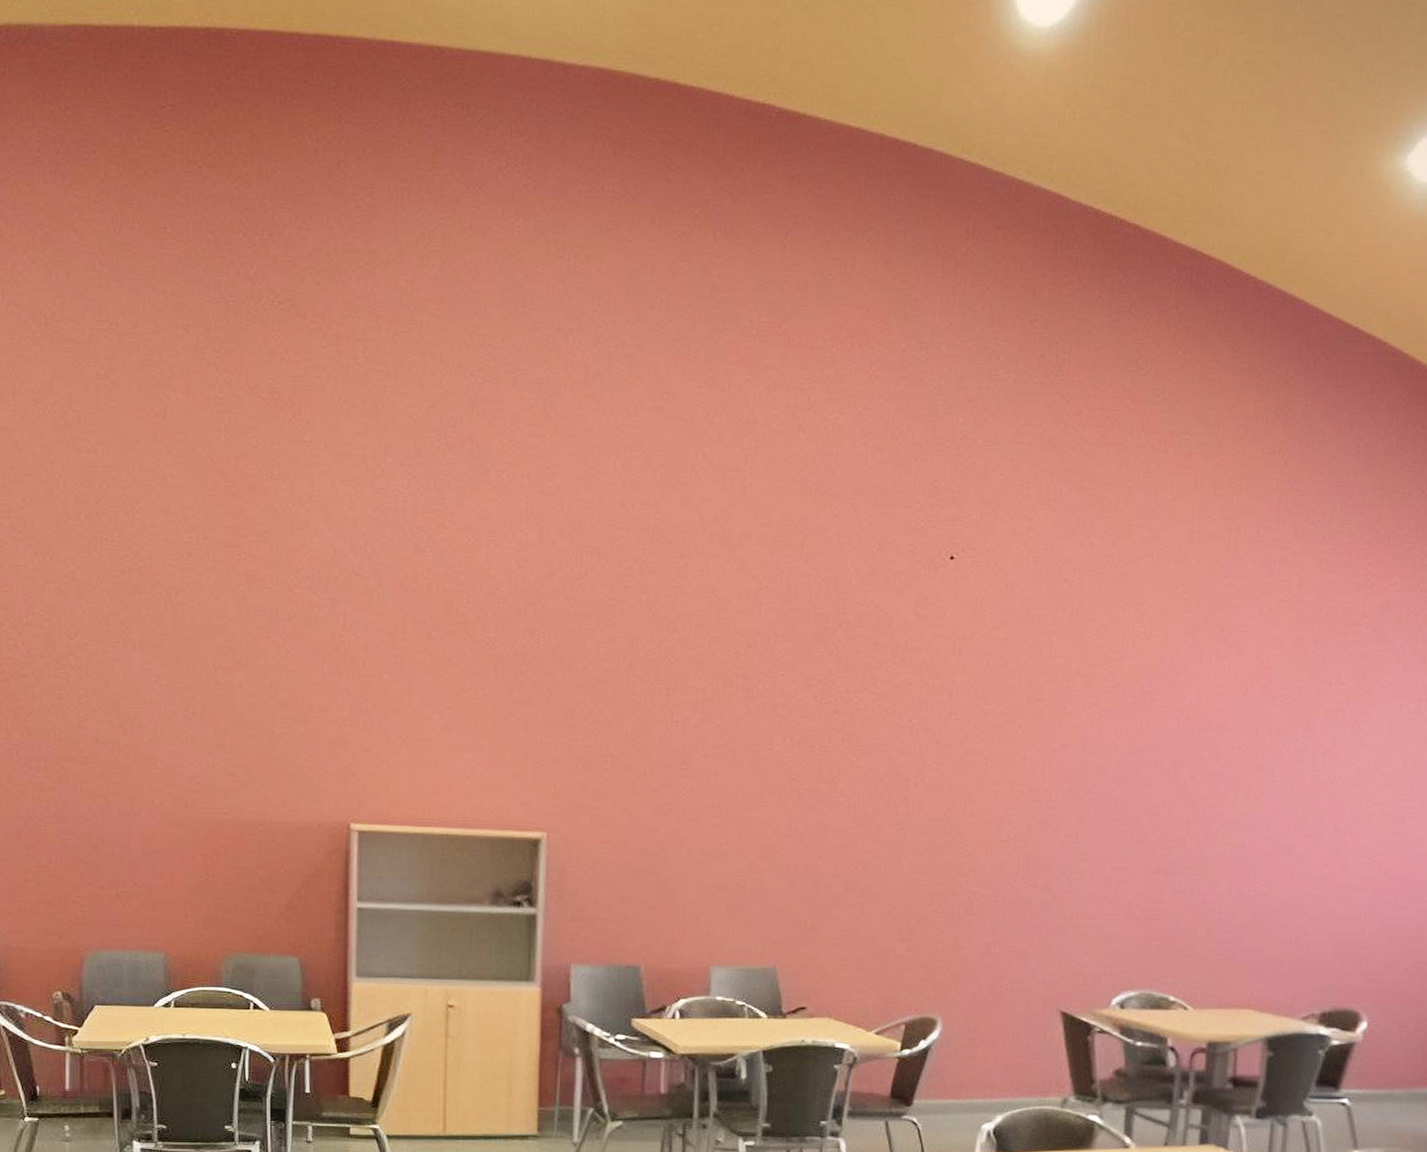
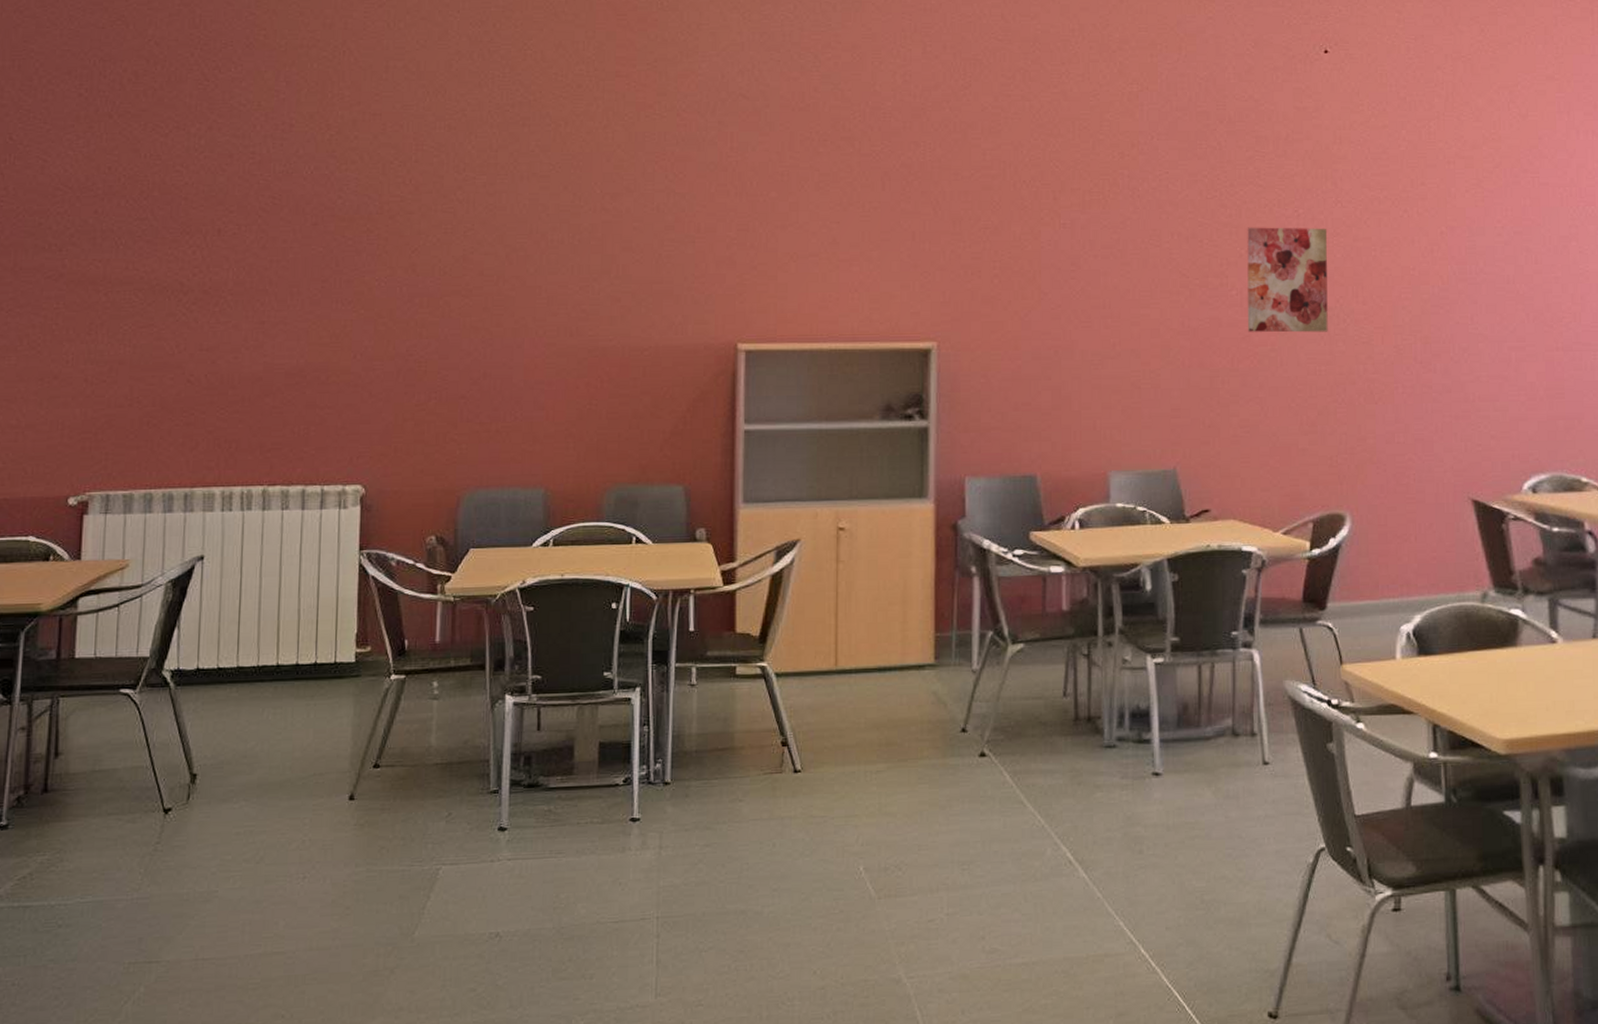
wall art: none [853,735,940,843] -> present [1247,227,1328,333]

